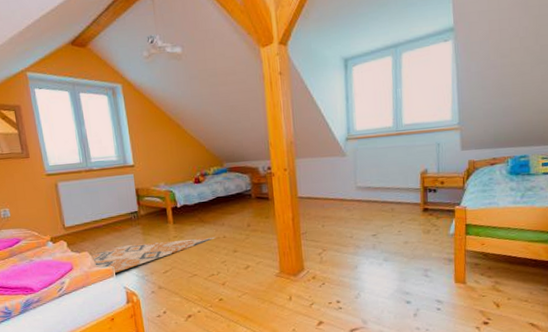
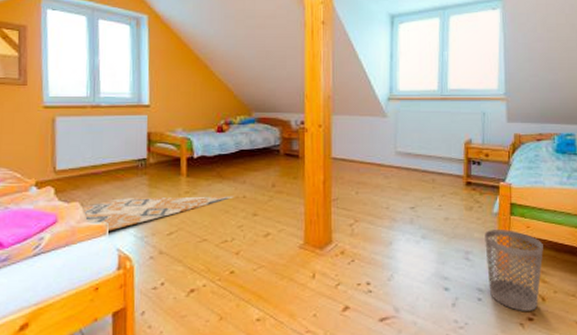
wastebasket: none [442,248,498,317] -> present [485,230,543,311]

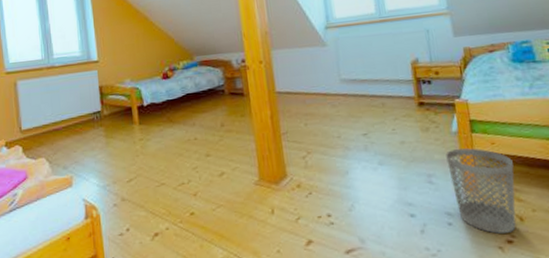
rug: present [83,196,234,231] -> none [48,138,186,183]

